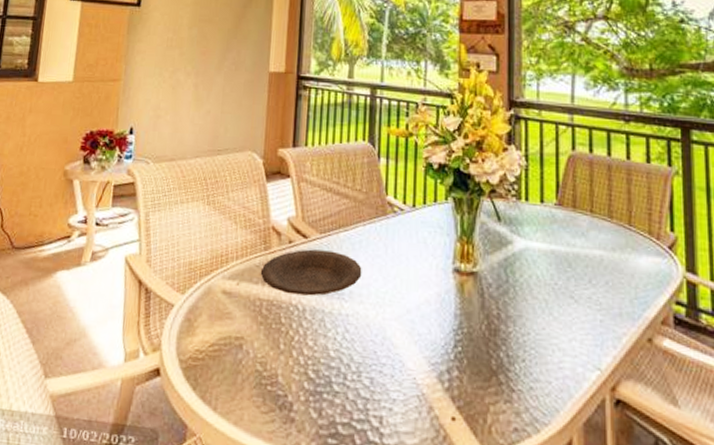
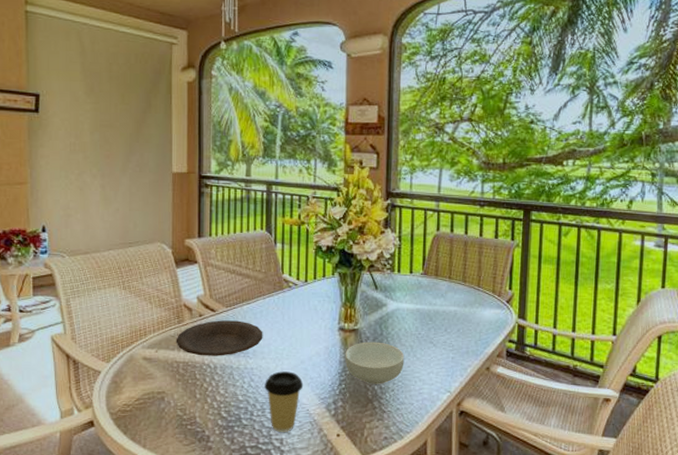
coffee cup: none [361,321,410,409] -> present [264,371,304,433]
cereal bowl: none [461,289,538,351] -> present [345,341,405,384]

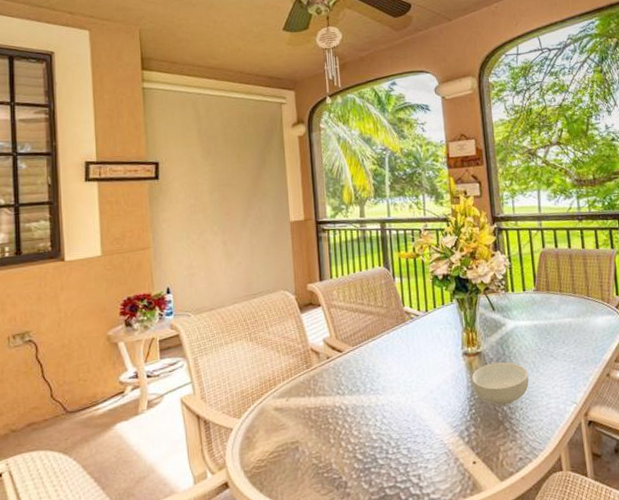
plate: present [176,320,263,356] -> none [305,358,391,399]
coffee cup: present [264,371,304,433] -> none [397,403,435,468]

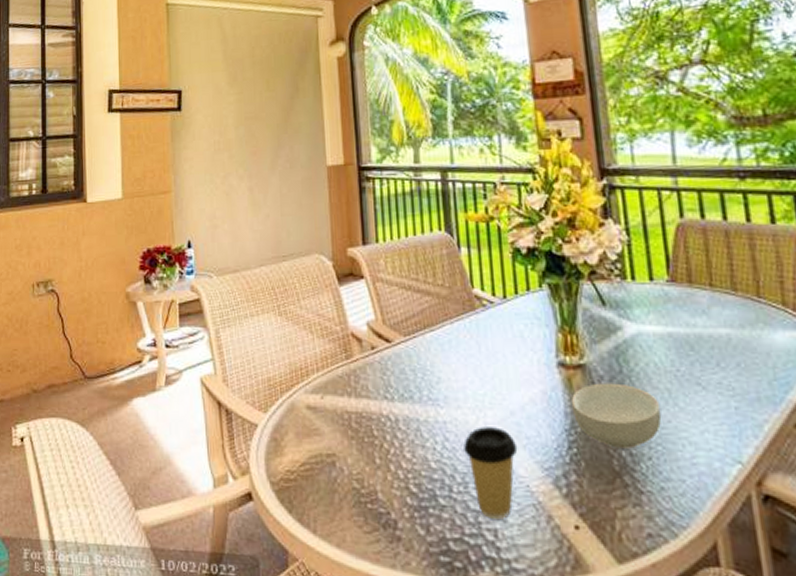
coffee cup: none [397,403,435,468] -> present [464,427,518,521]

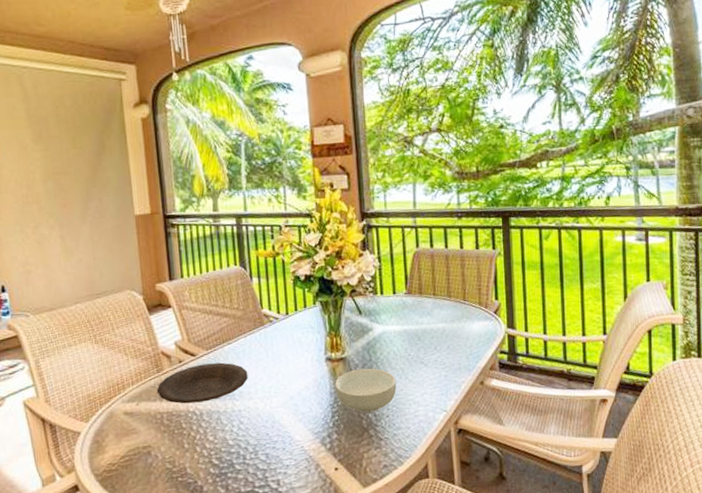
plate: none [344,354,456,405] -> present [156,362,248,404]
coffee cup: present [464,427,518,521] -> none [254,409,295,474]

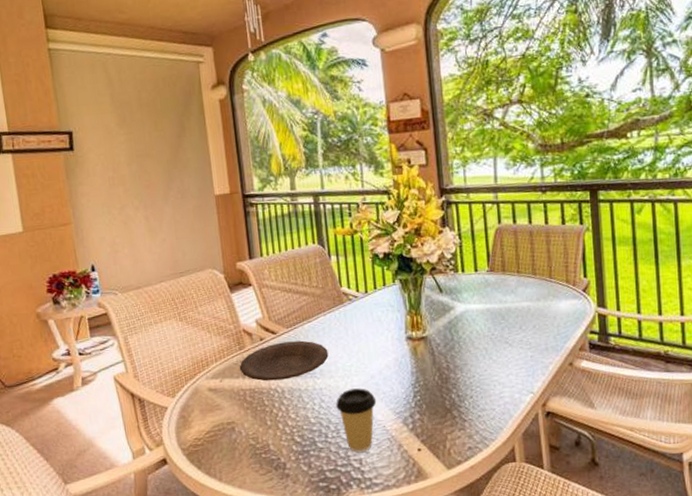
coffee cup: none [254,409,295,474] -> present [336,388,377,453]
cereal bowl: present [335,368,397,413] -> none [416,347,481,393]

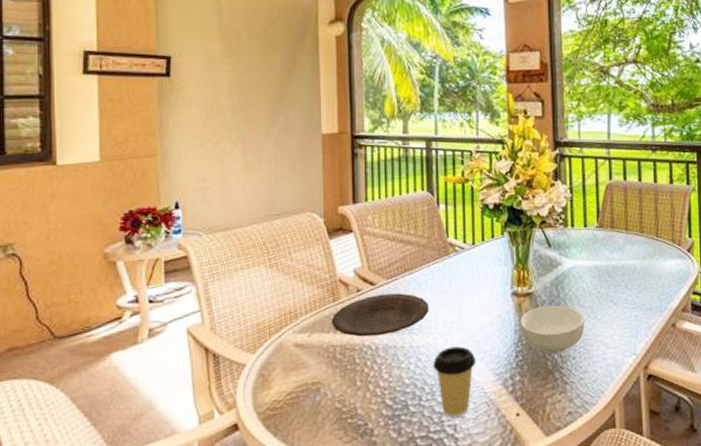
cereal bowl: none [416,347,481,393] -> present [520,305,585,353]

